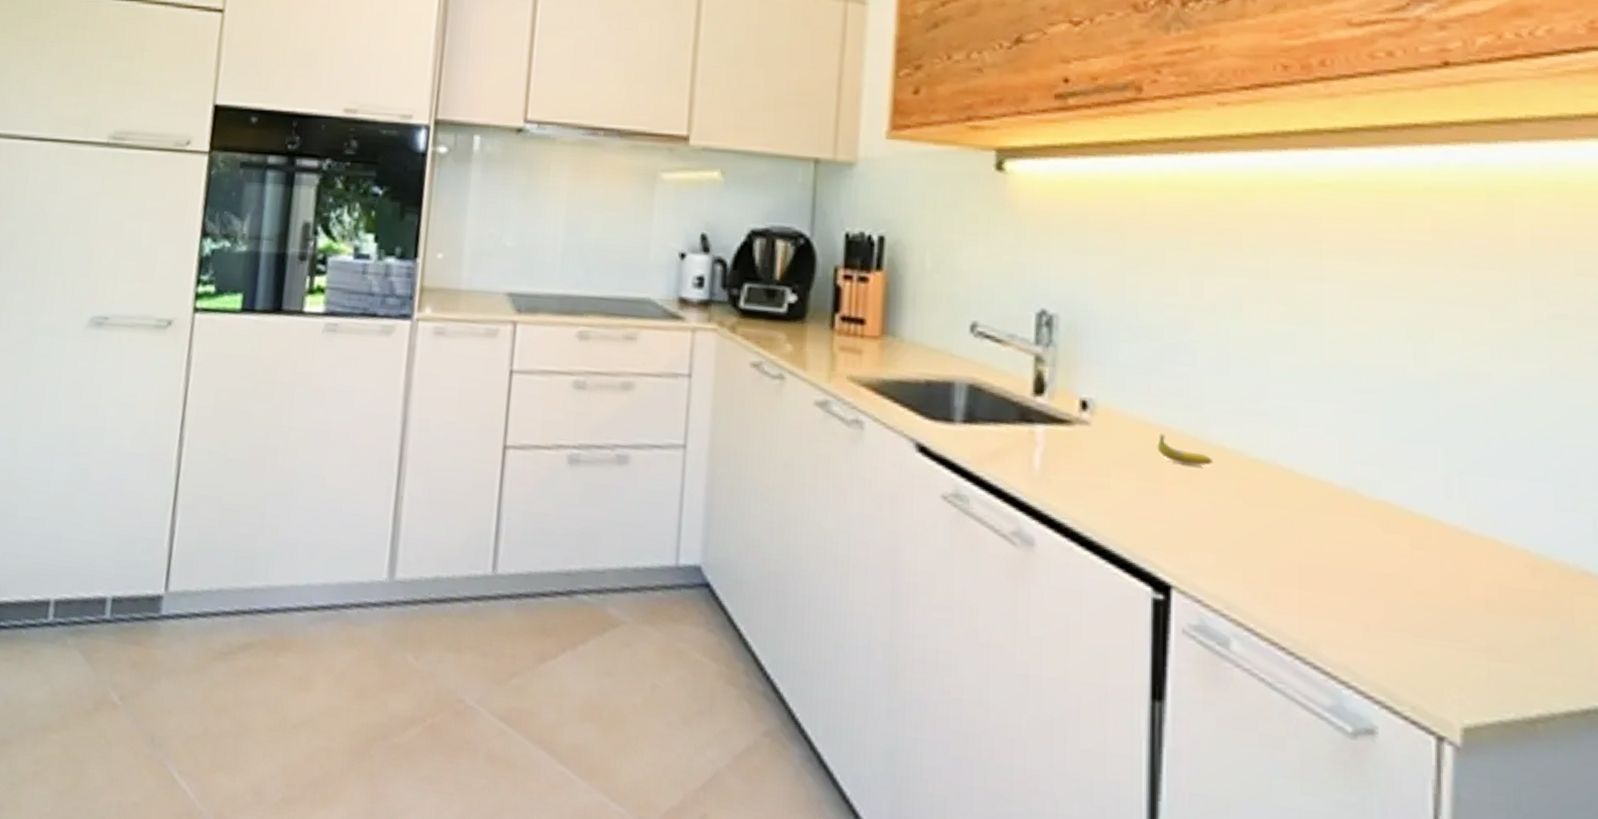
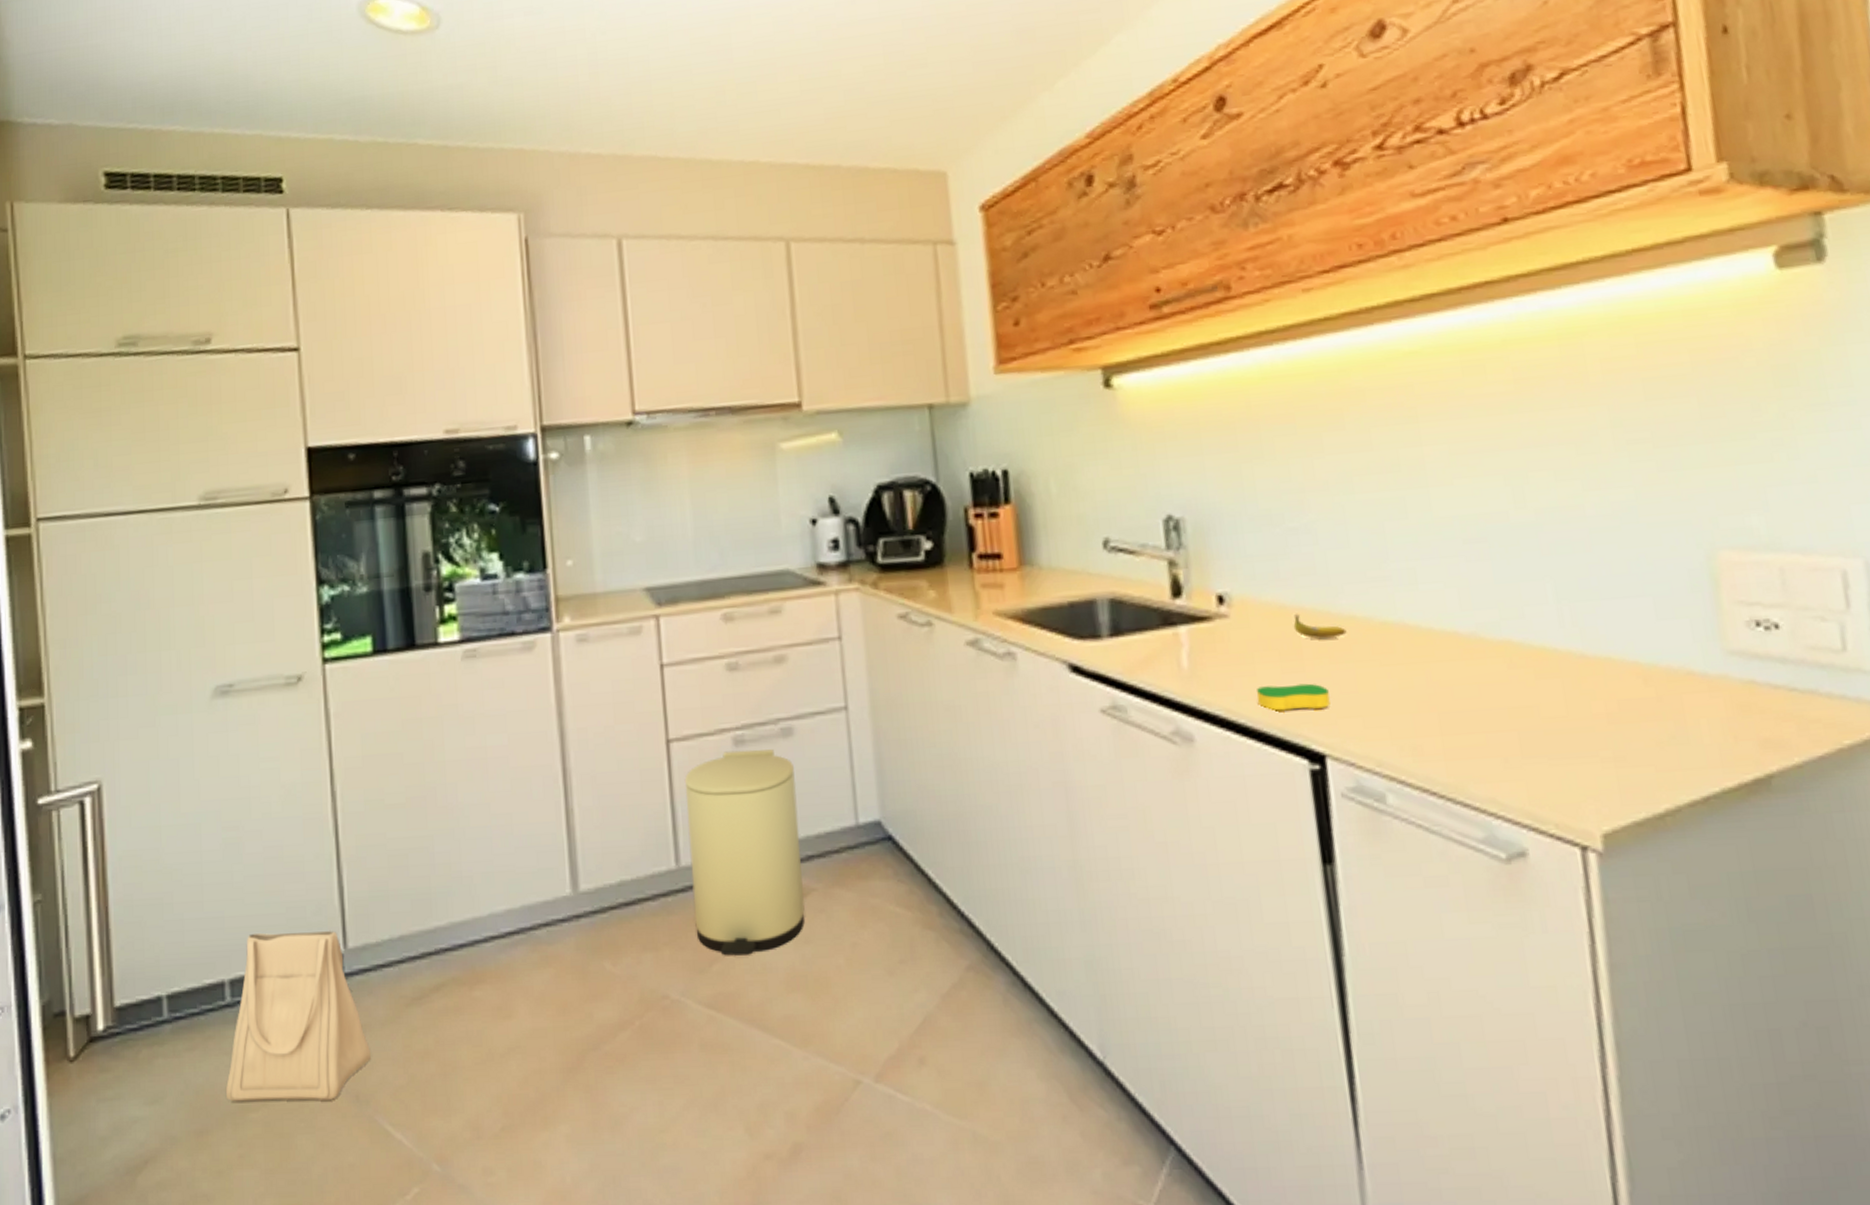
shopping bag: none [32,559,172,736] -> present [226,931,371,1102]
pedal bin: none [501,467,624,676] -> present [684,749,805,956]
sponge: none [1107,502,1184,537] -> present [1256,683,1330,712]

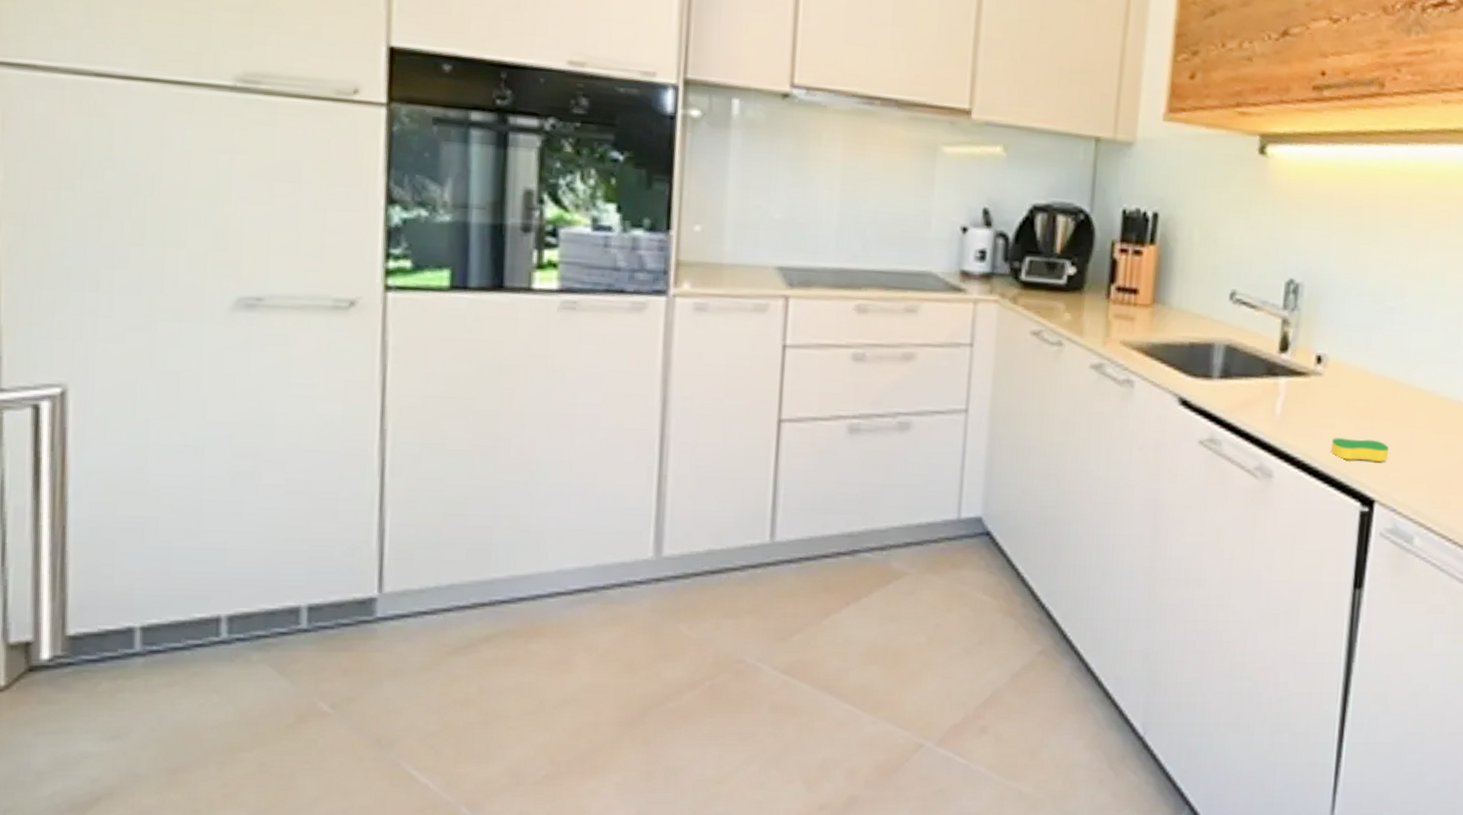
shopping bag: present [226,931,371,1102] -> none [212,568,400,743]
pedal bin: present [684,749,805,956] -> none [782,437,906,628]
fruit: present [1293,613,1347,639] -> none [1372,380,1413,406]

